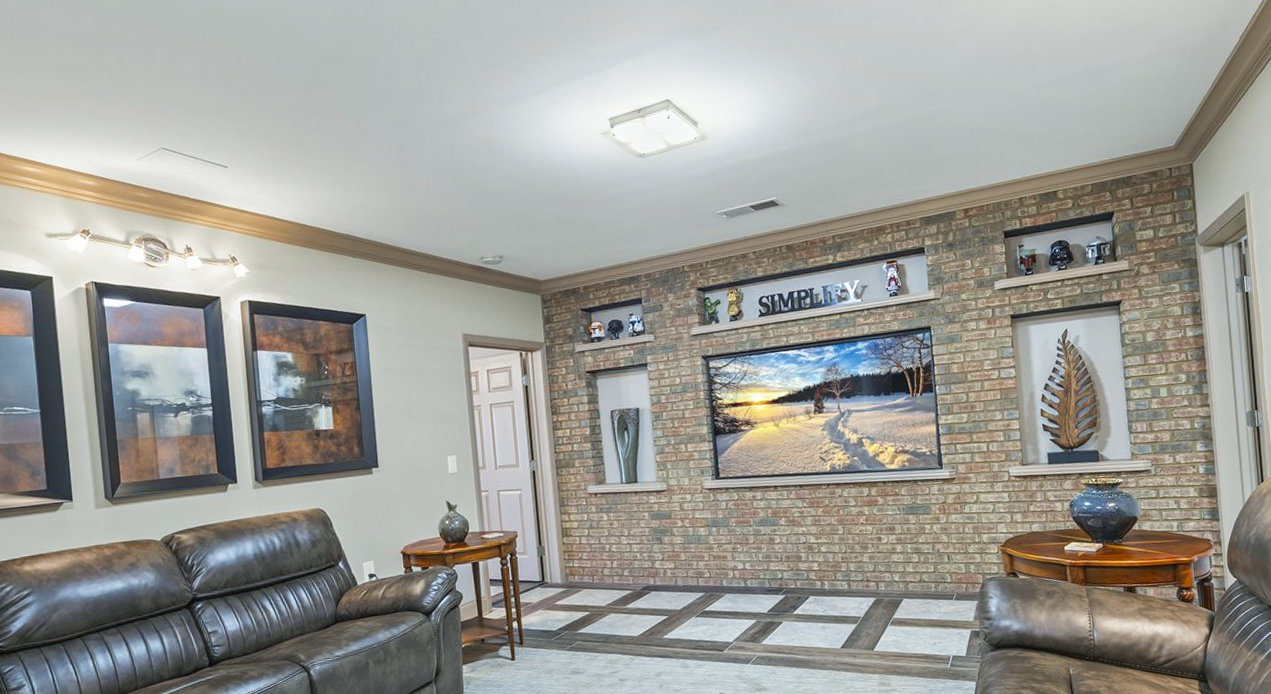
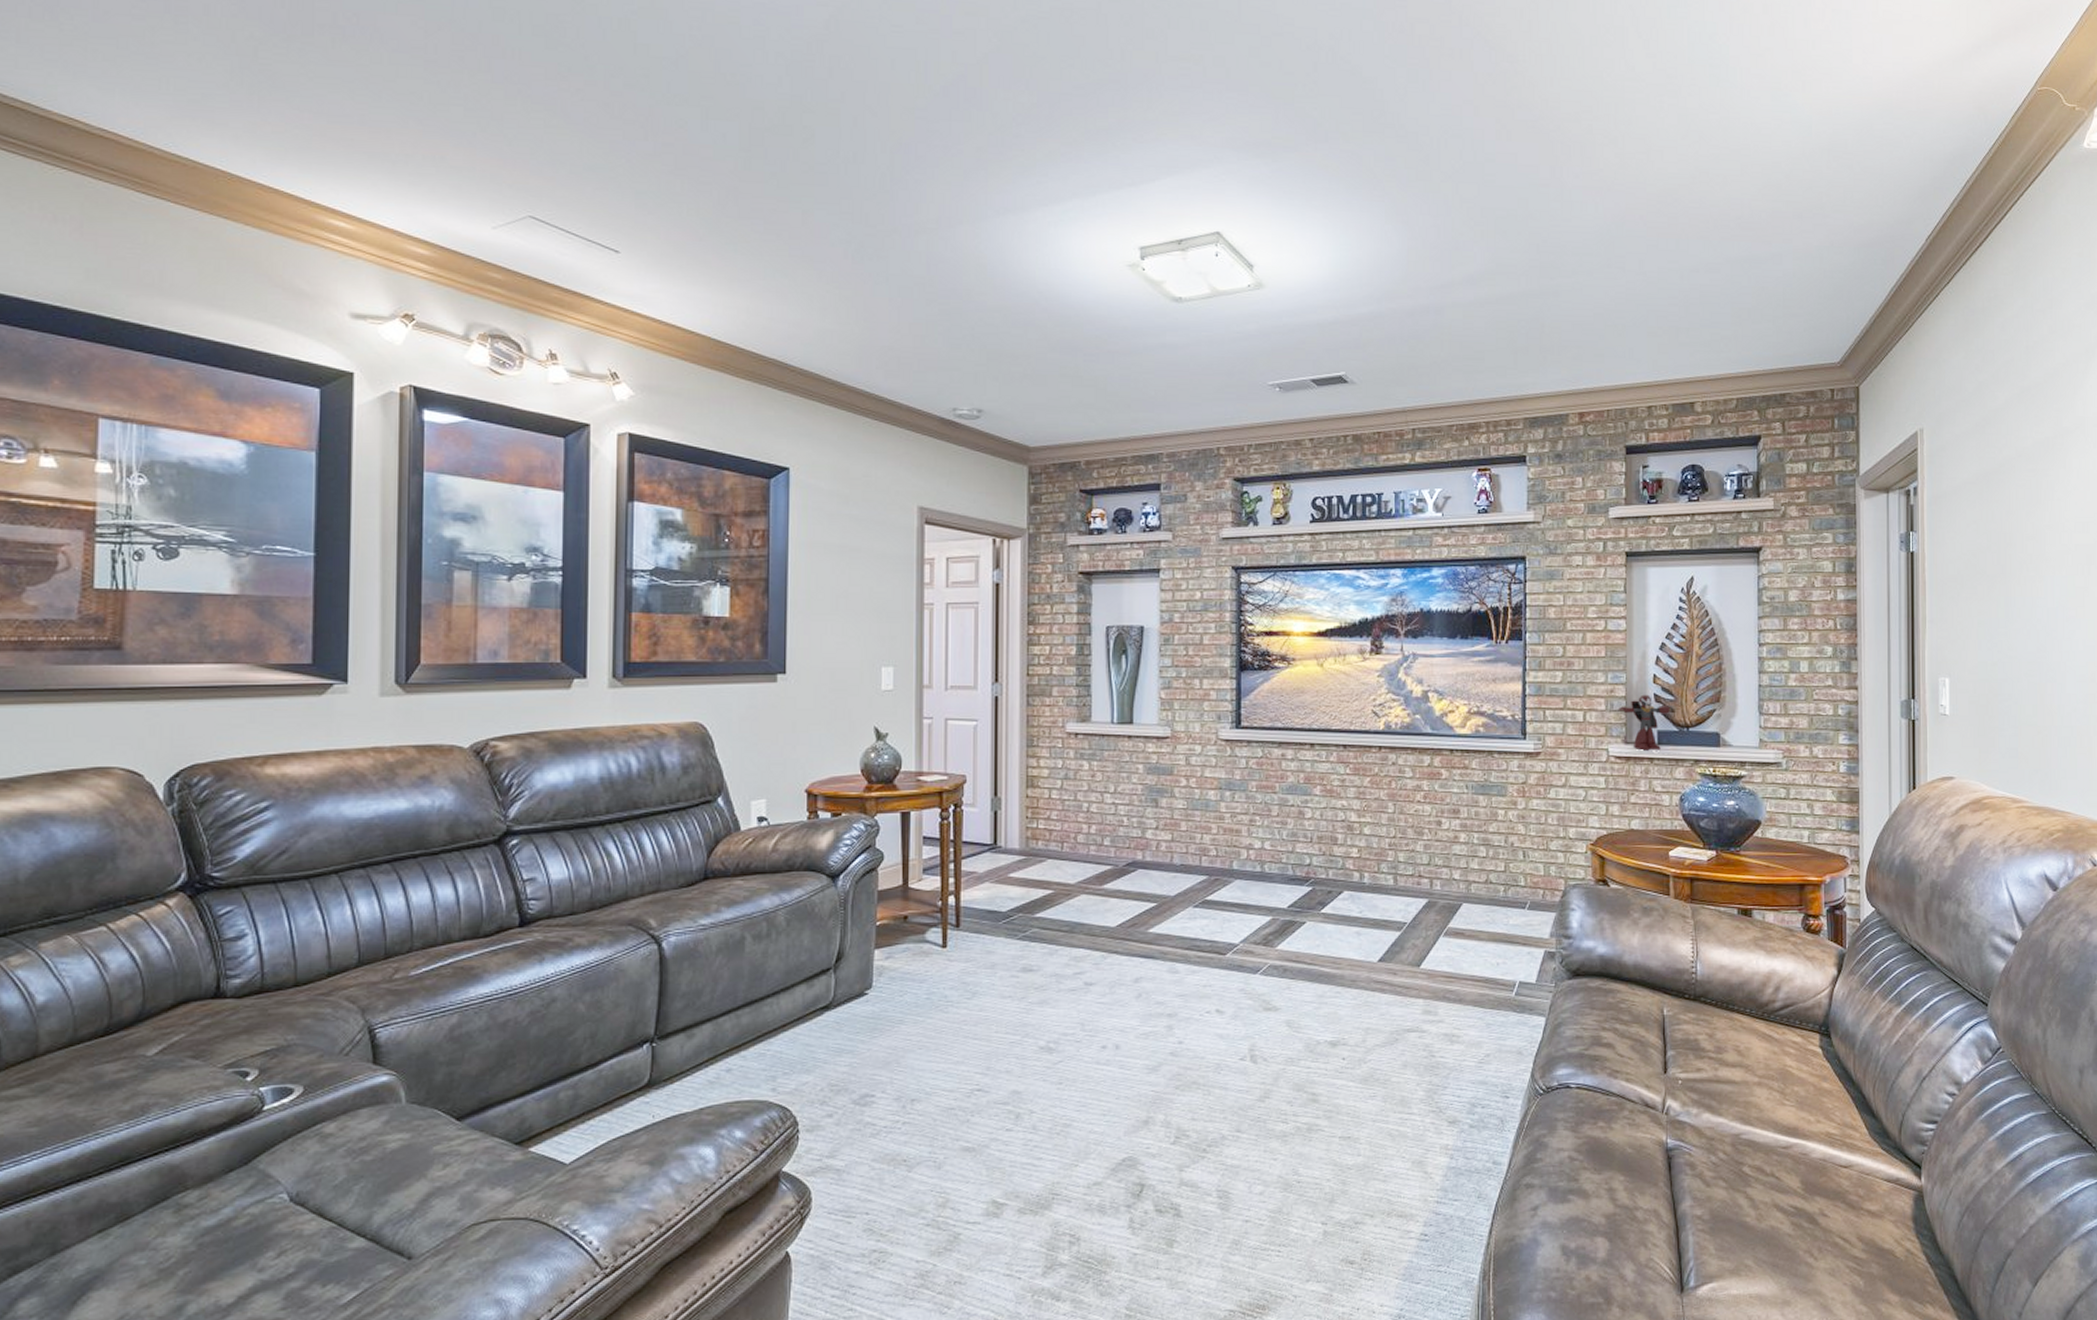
action figure: none [1014,425,1057,470] -> present [1618,694,1671,751]

